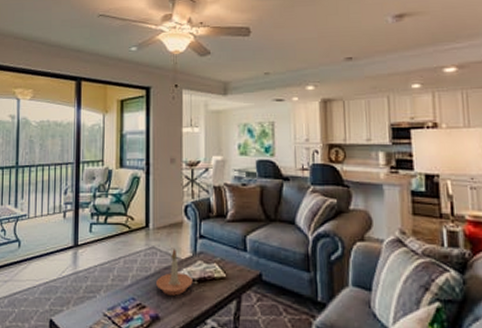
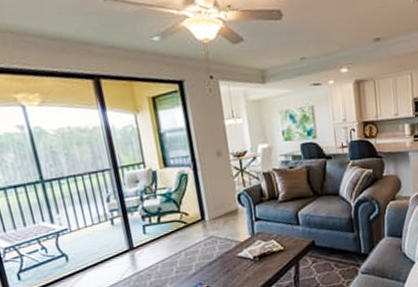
candle holder: present [156,249,193,296] -> none [220,234,254,275]

